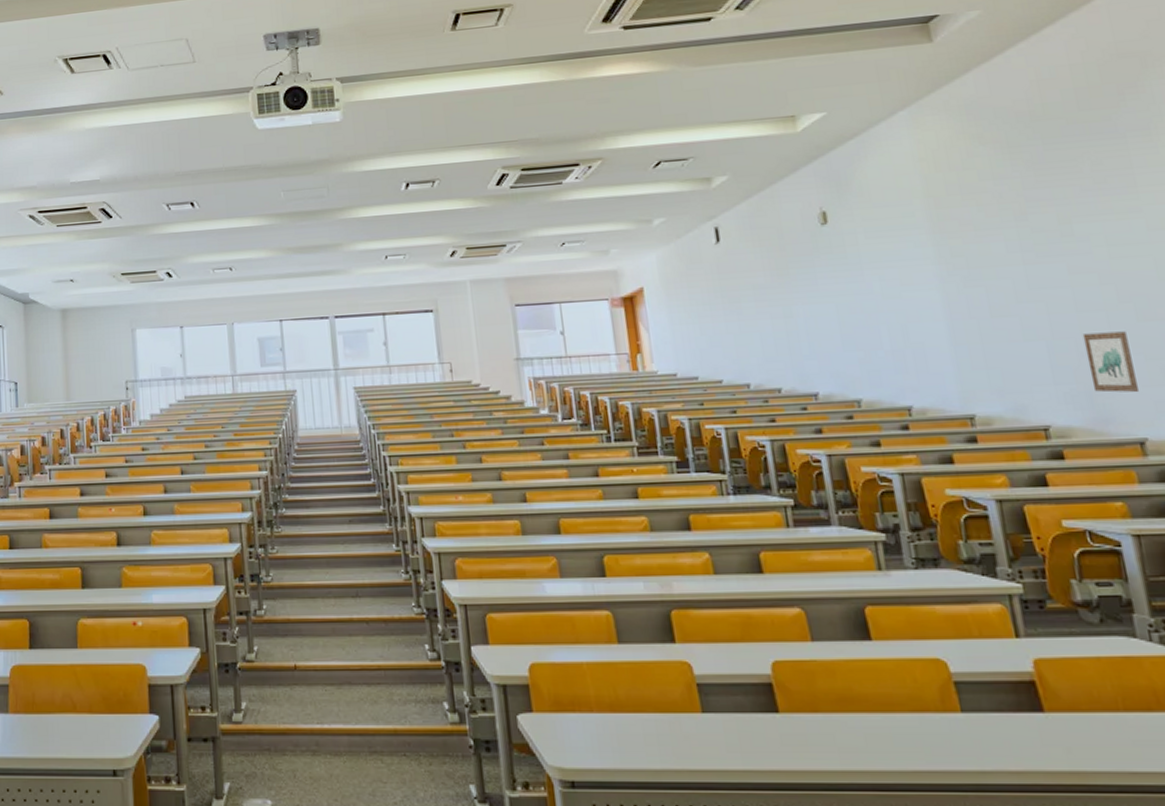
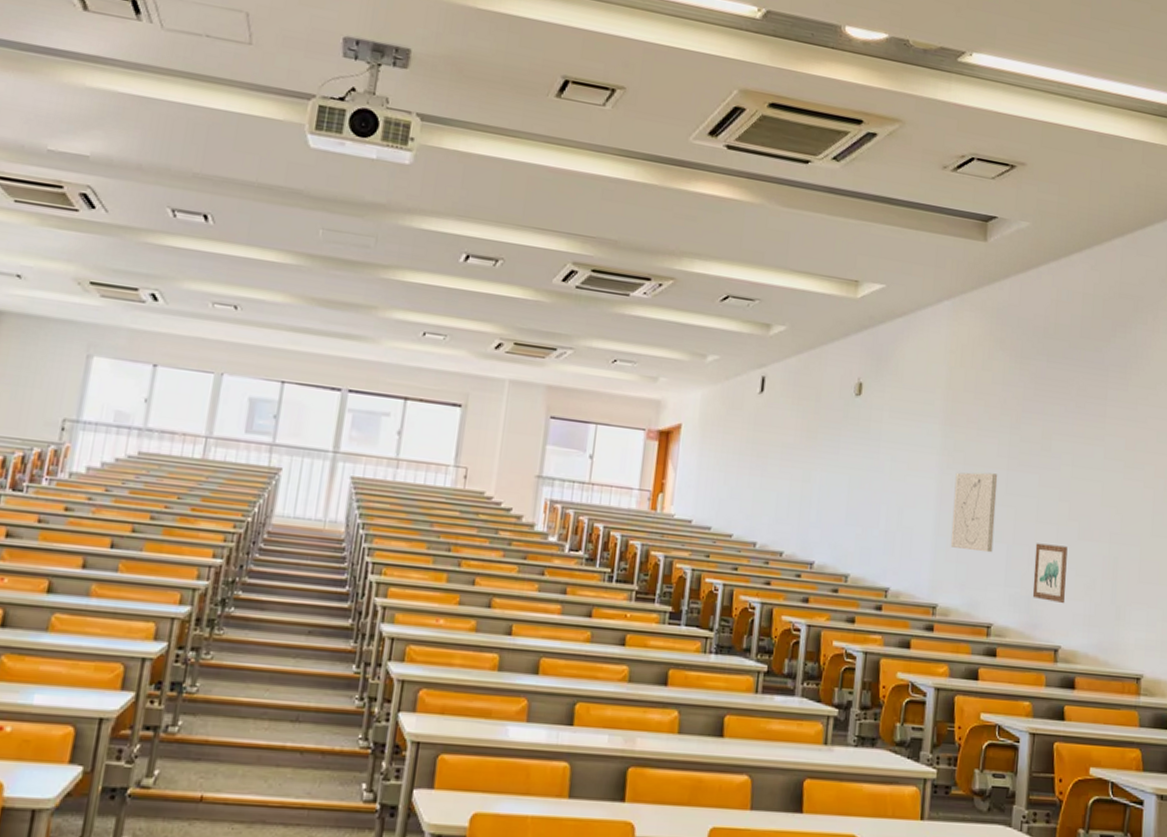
wall art: none [960,271,1029,354] -> present [950,472,998,553]

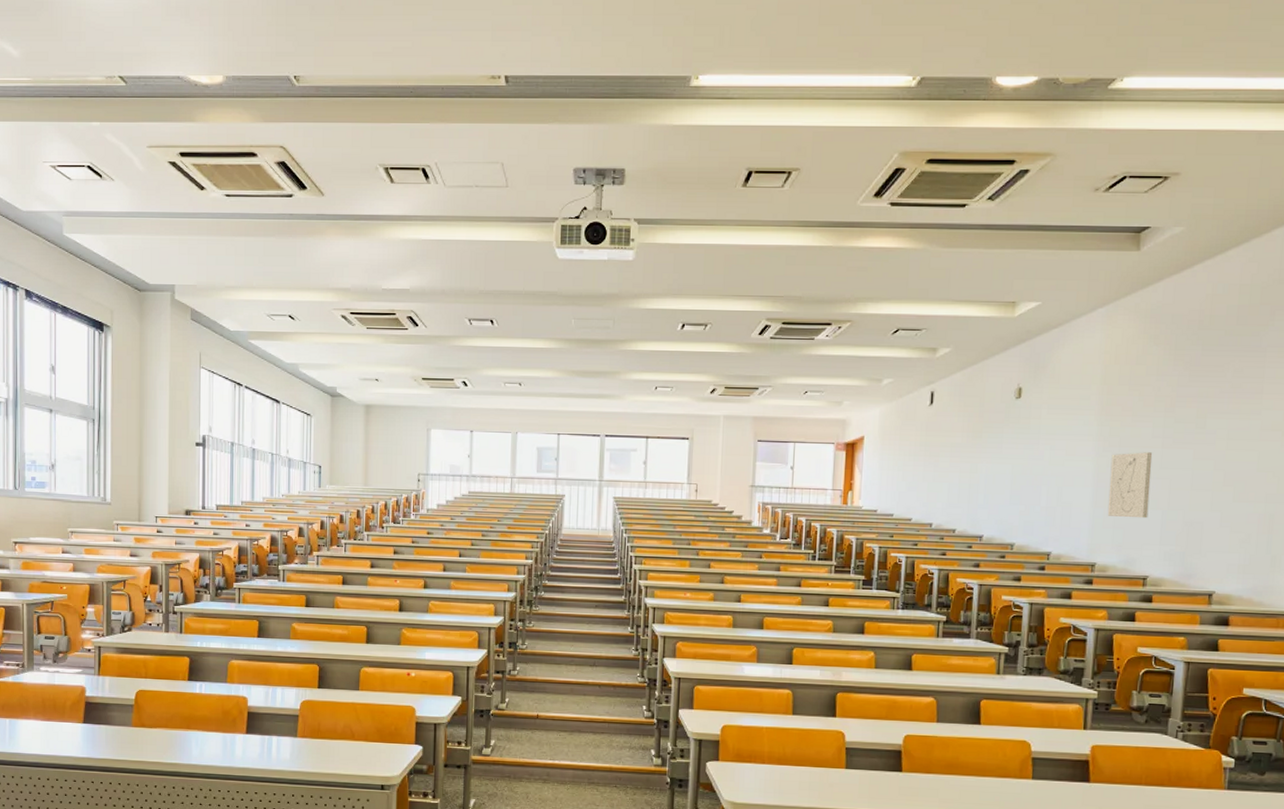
wall art: present [1032,543,1068,604] -> none [1187,507,1222,557]

